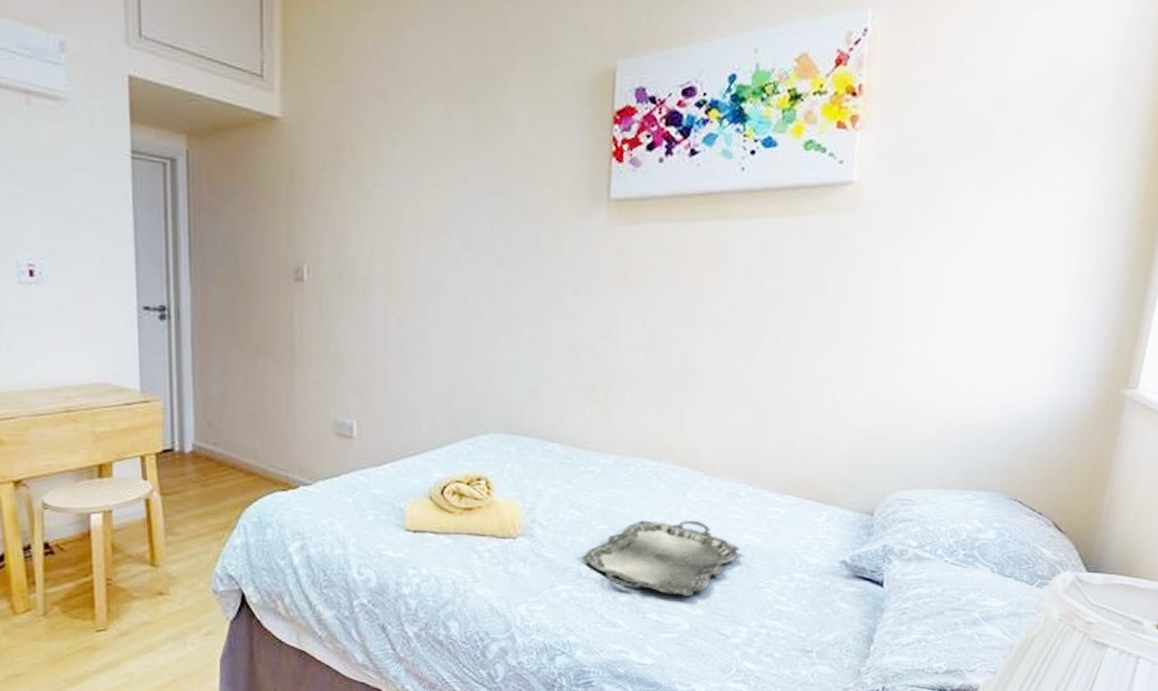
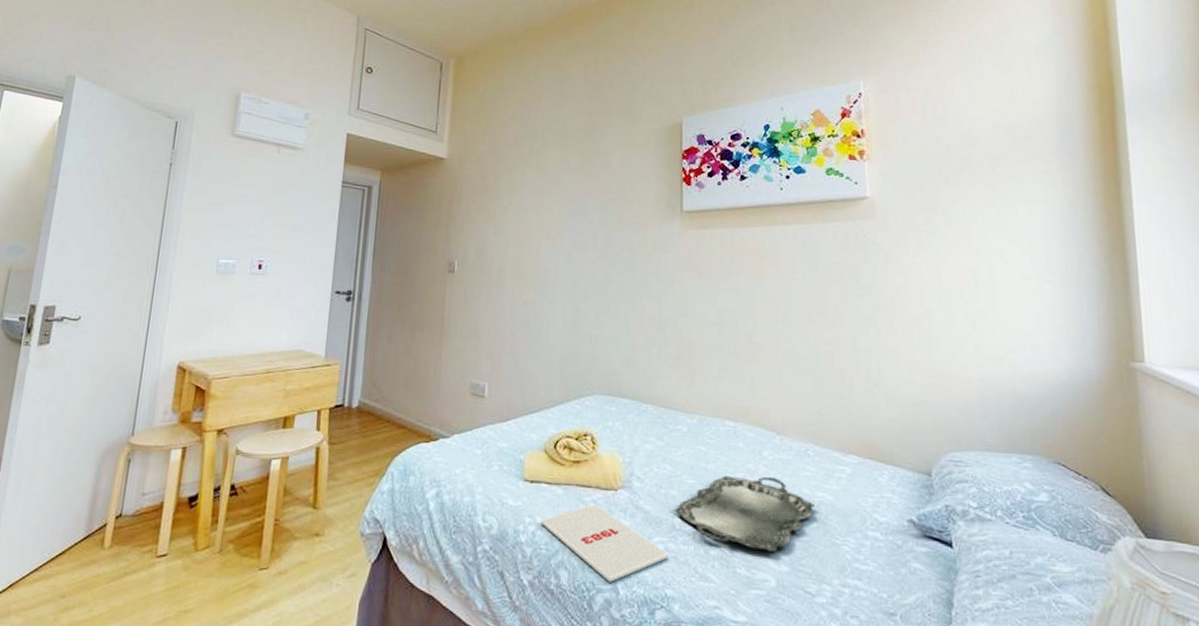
magazine: none [426,553,573,631] -> present [540,504,669,582]

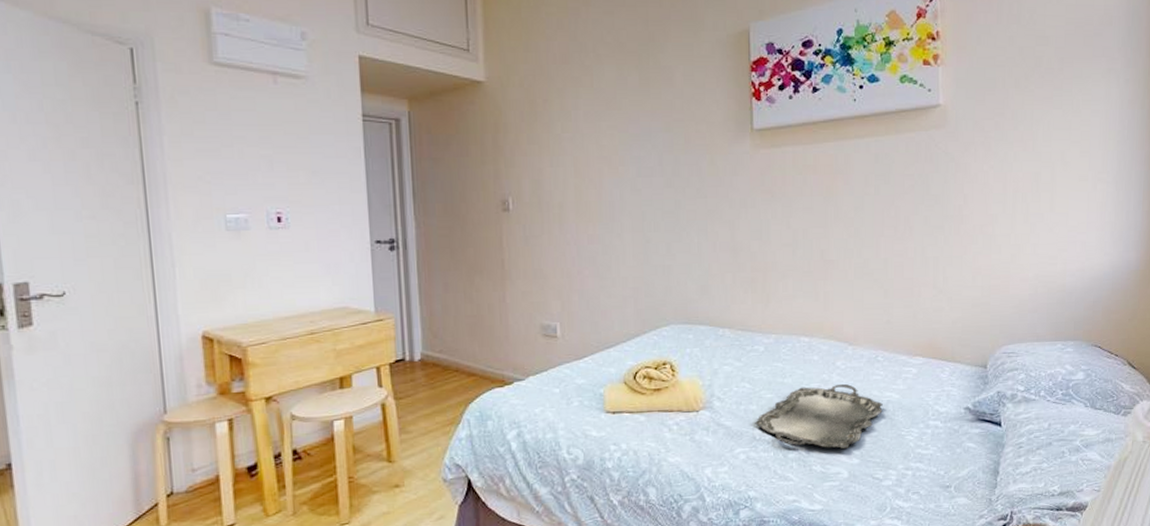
magazine: present [540,504,669,582] -> none [625,426,750,492]

